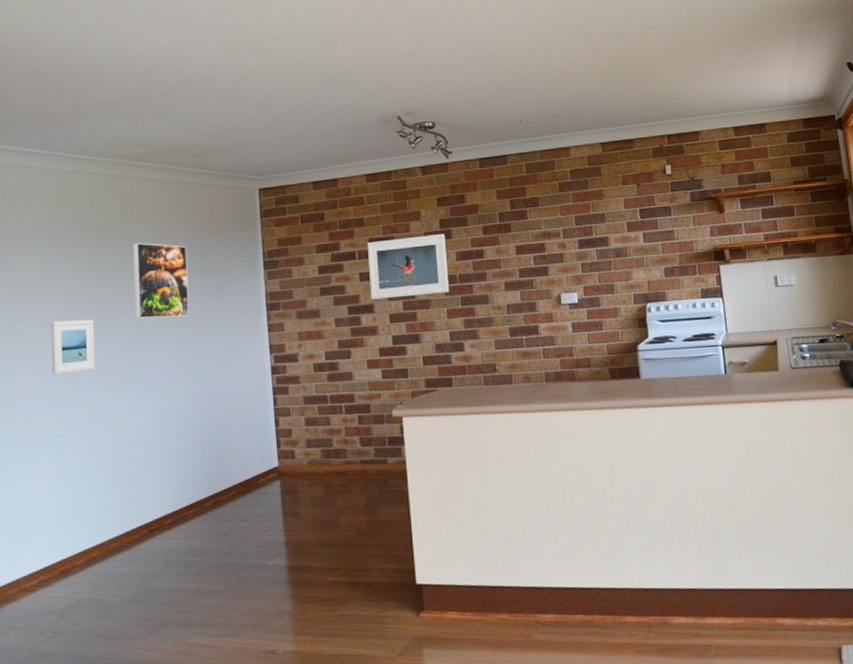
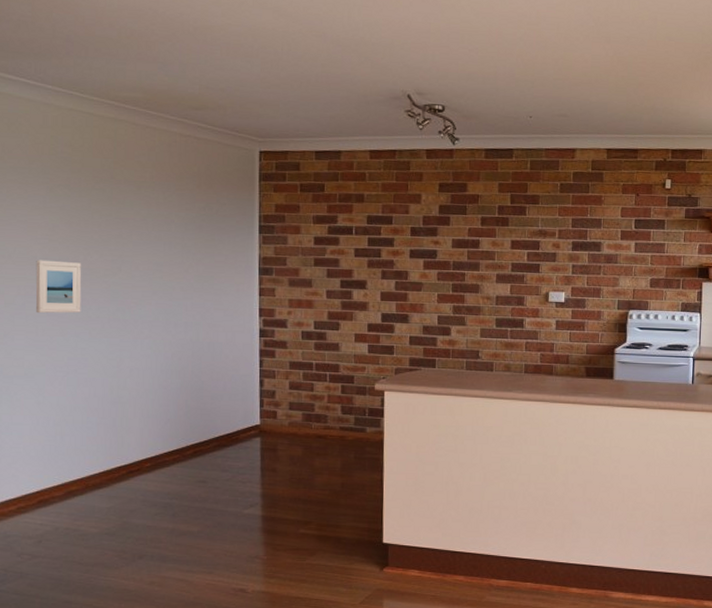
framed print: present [134,242,189,319] -> none [124,190,182,271]
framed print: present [368,234,449,300] -> none [364,218,443,278]

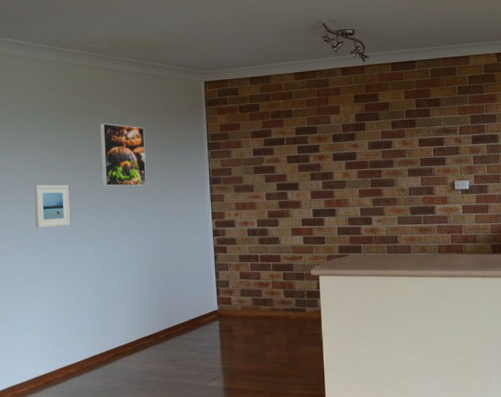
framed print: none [124,190,182,271] -> present [100,123,146,187]

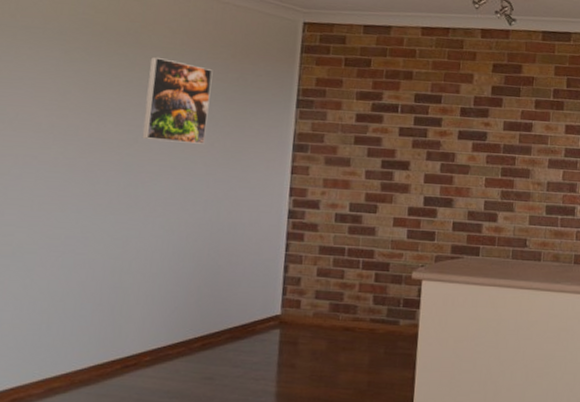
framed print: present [34,184,71,229] -> none [34,127,92,187]

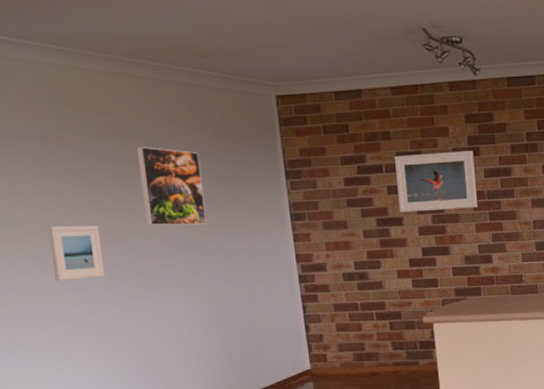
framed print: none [34,127,92,187] -> present [47,225,105,282]
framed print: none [408,97,496,162] -> present [395,151,477,213]

